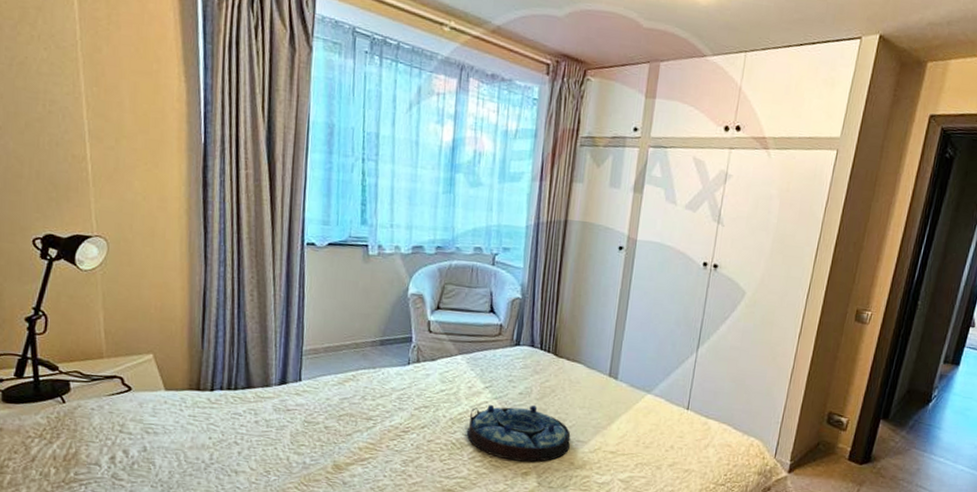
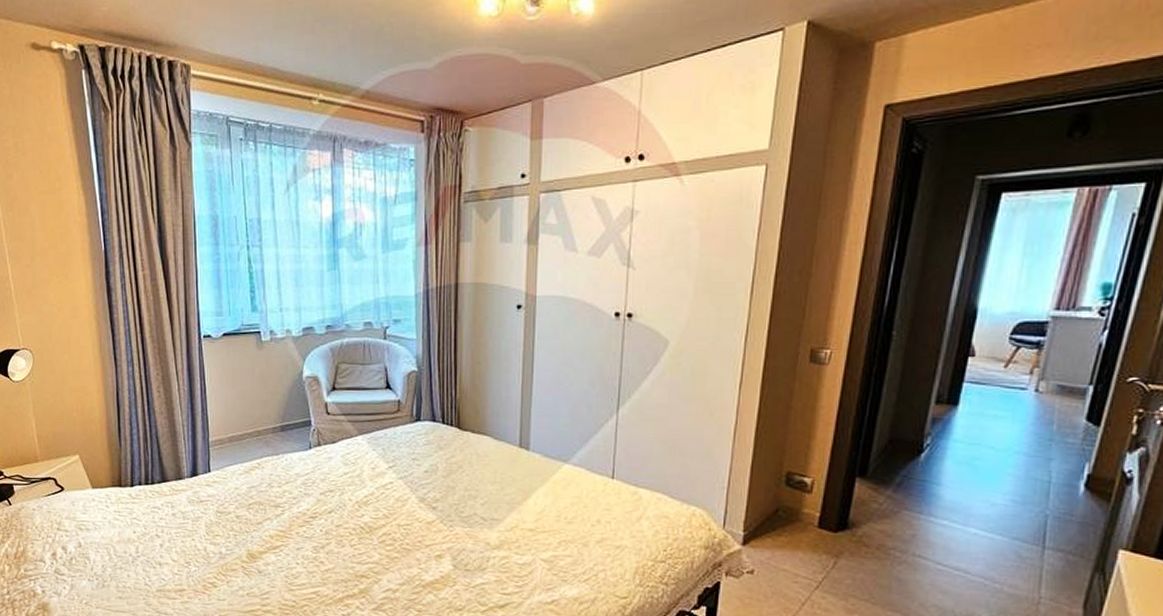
serving tray: present [466,405,571,462] -> none [374,484,484,544]

